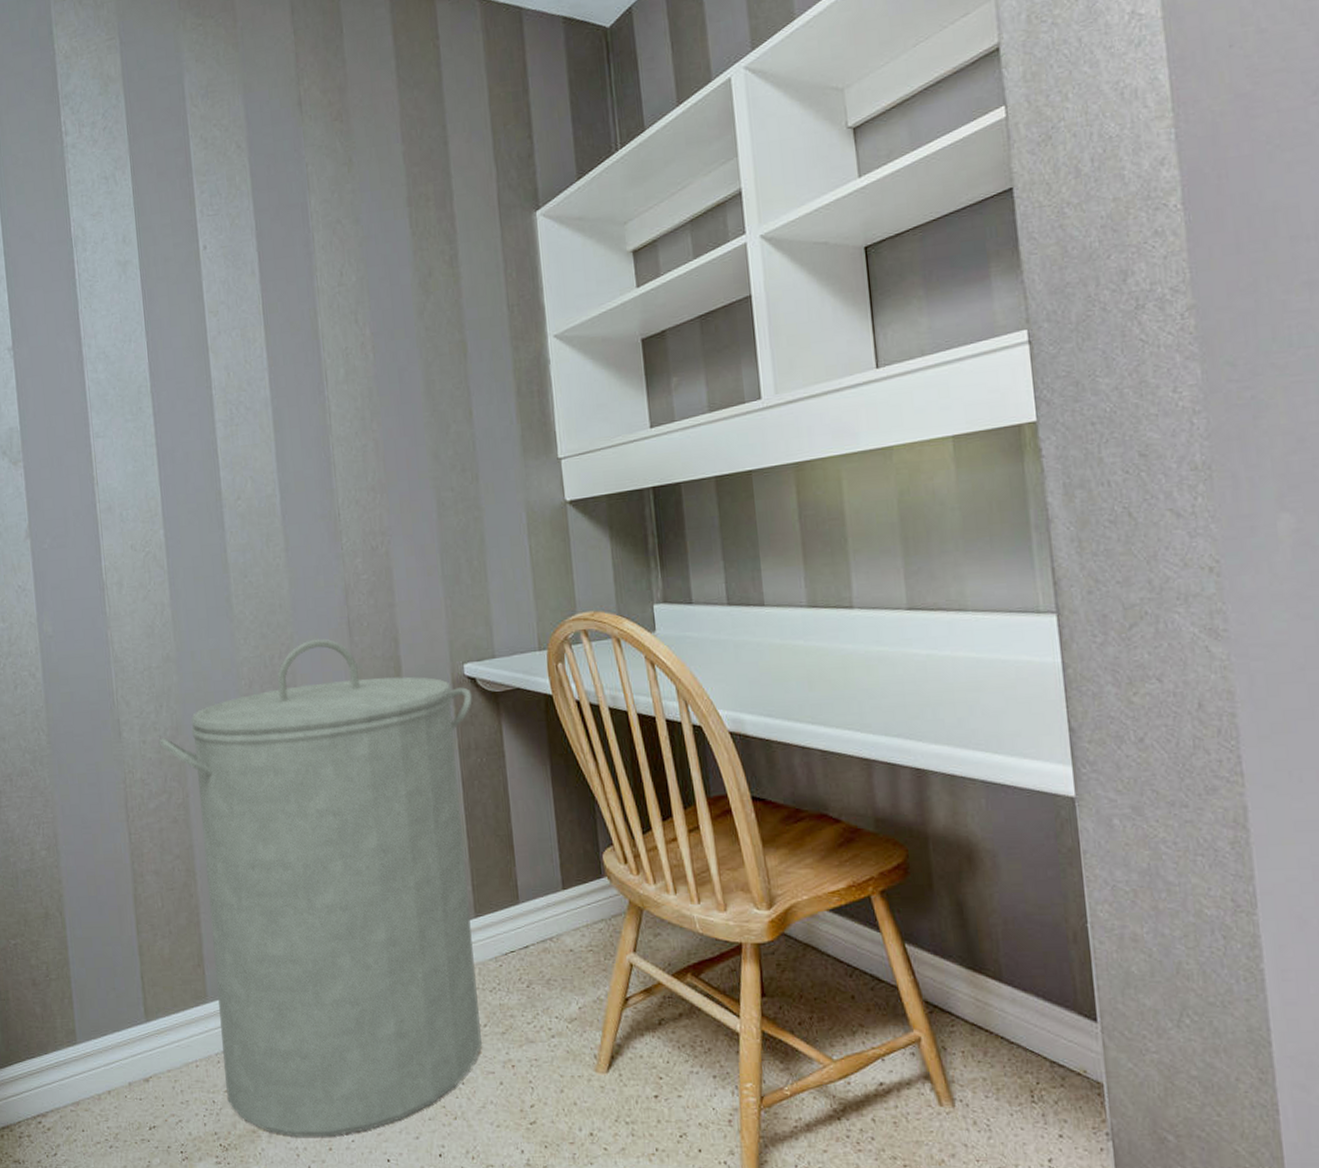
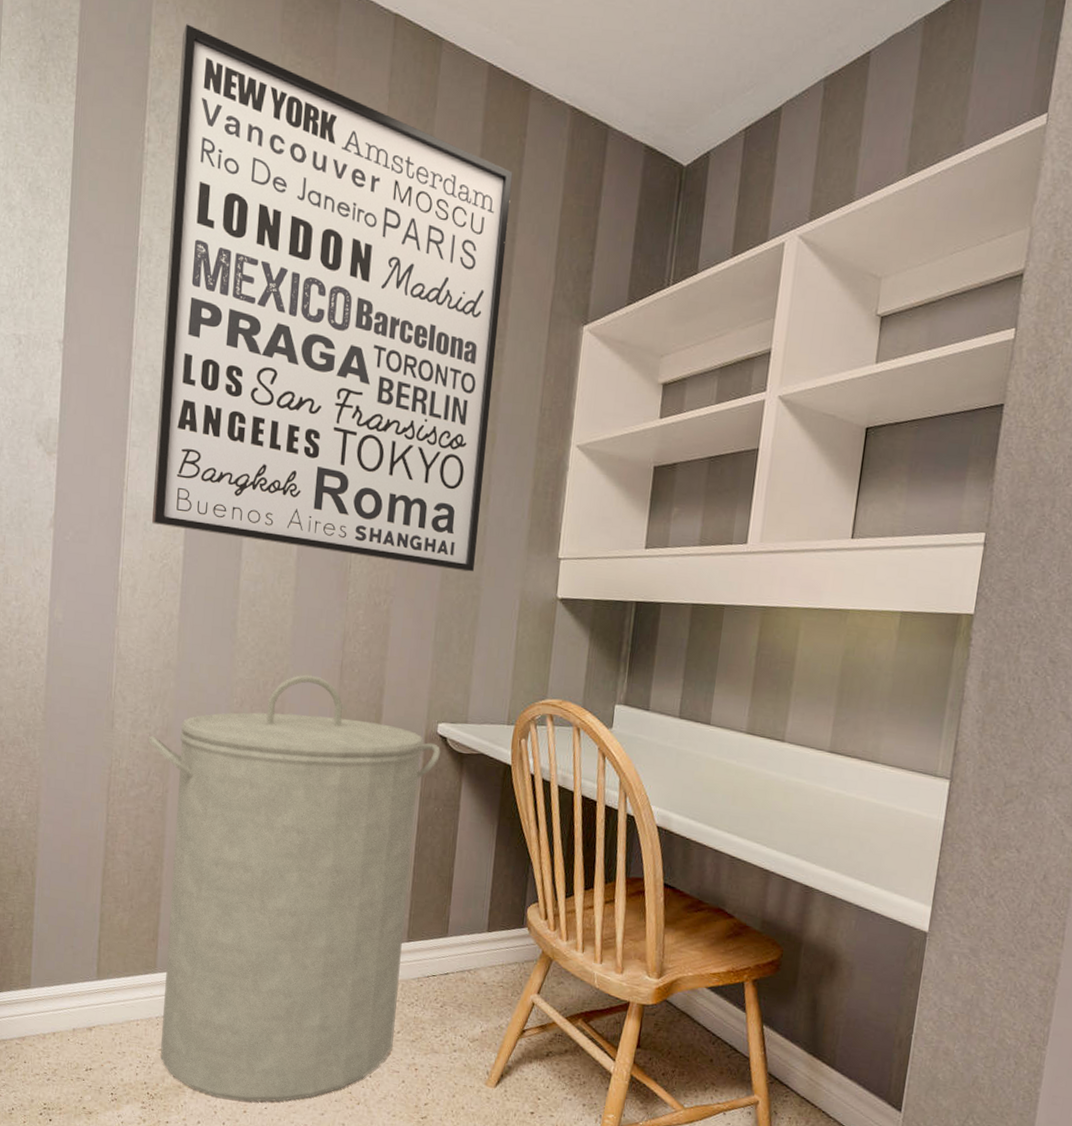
wall art: none [83,14,471,513] -> present [152,24,513,572]

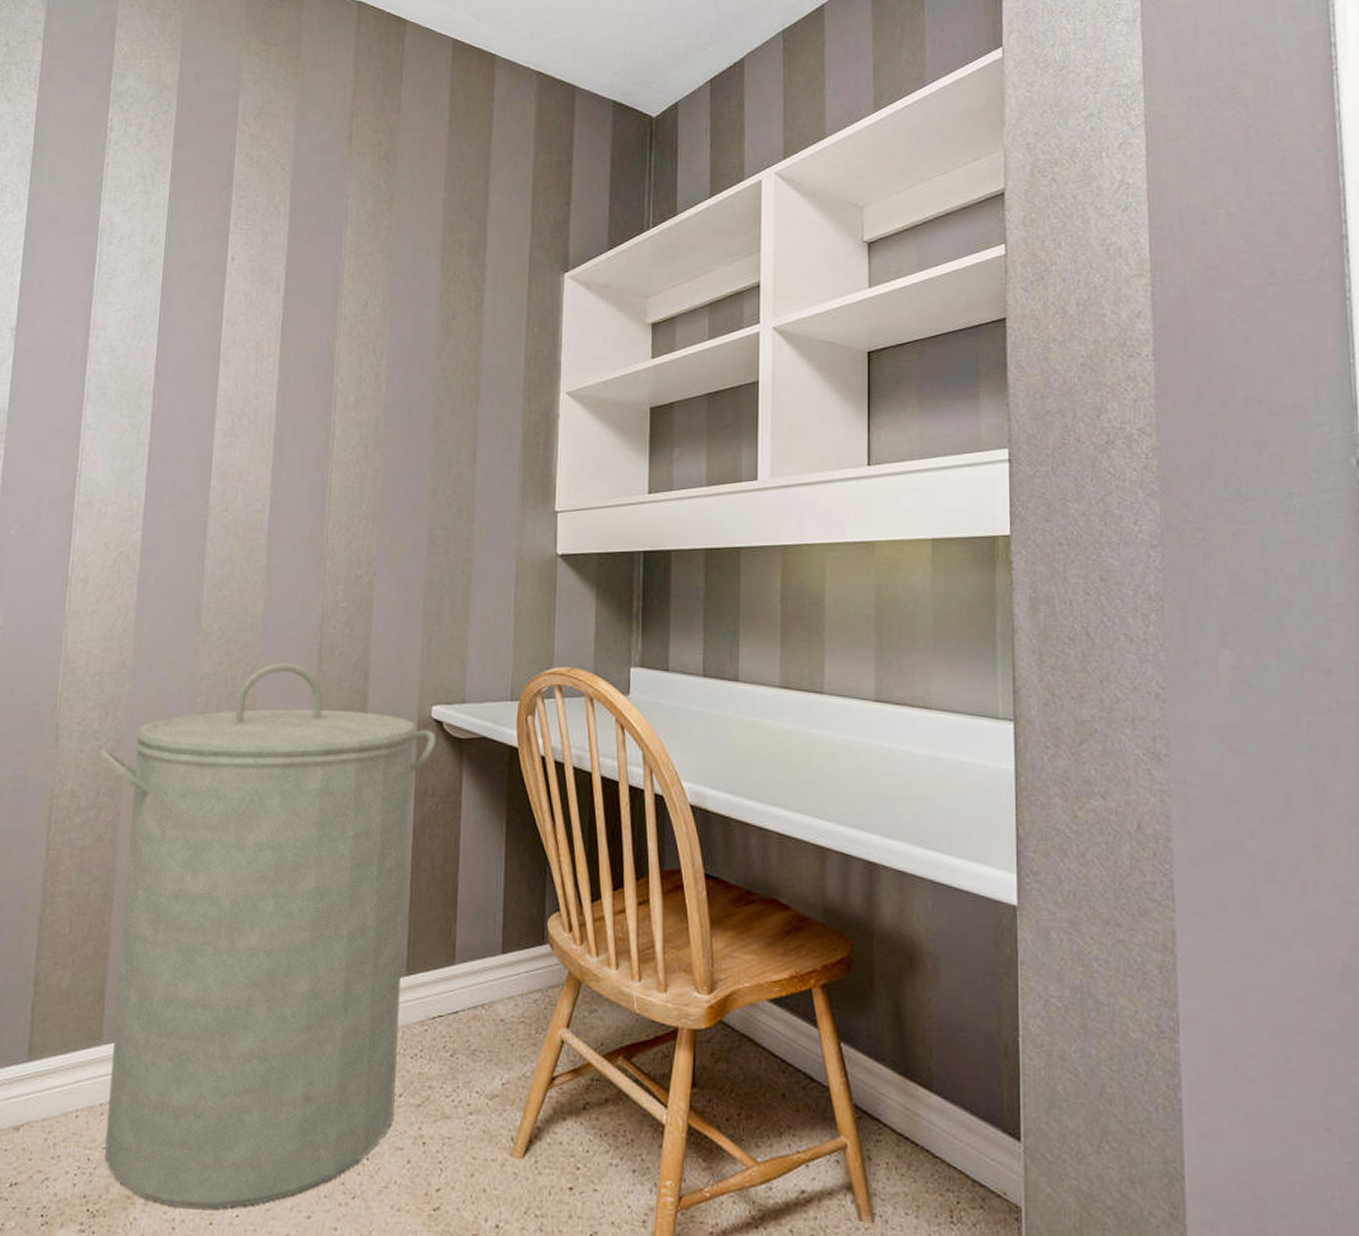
wall art: present [152,24,513,572] -> none [107,23,483,534]

